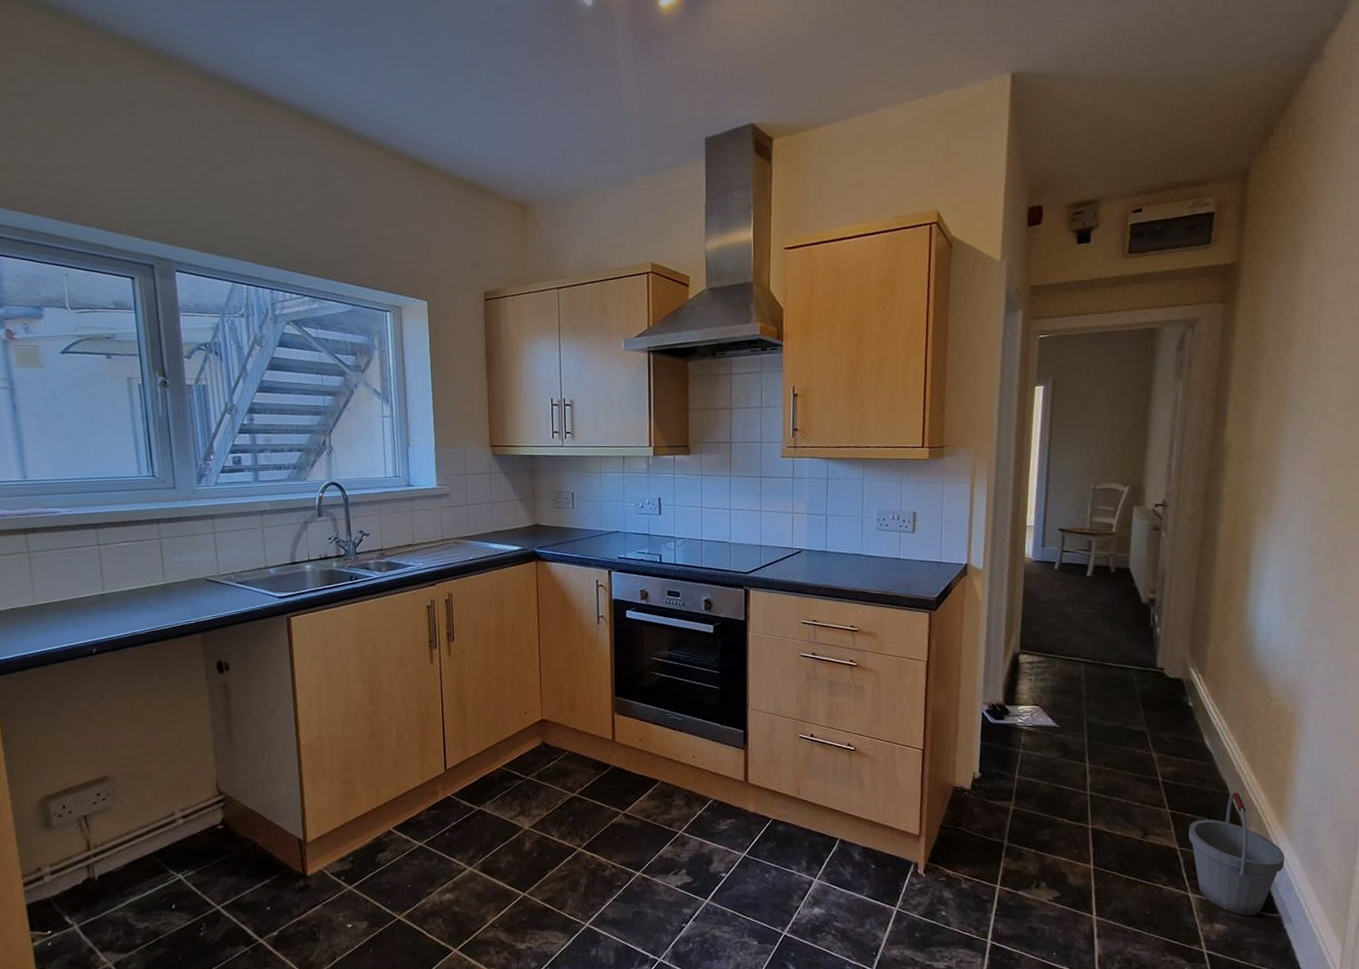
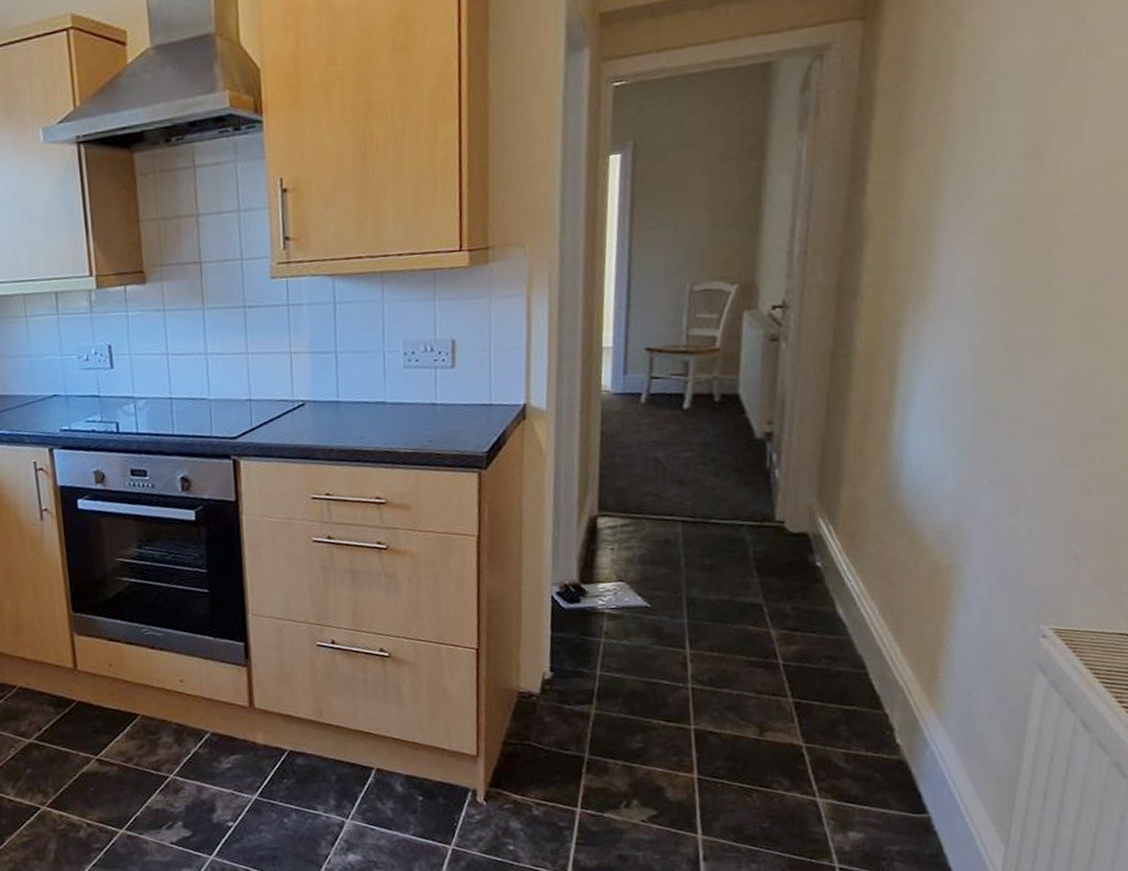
bucket: present [1188,792,1285,916] -> none [816,670,936,820]

